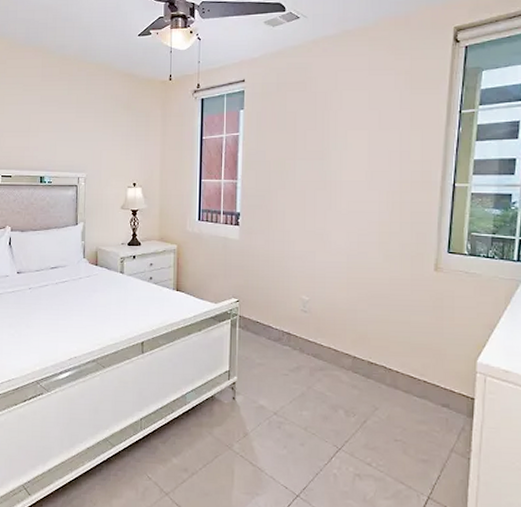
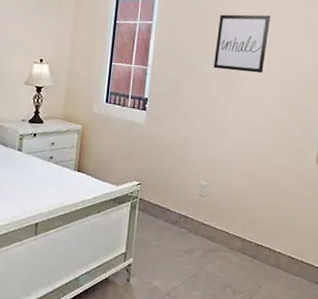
wall art: none [307,110,368,175] -> present [213,14,270,74]

